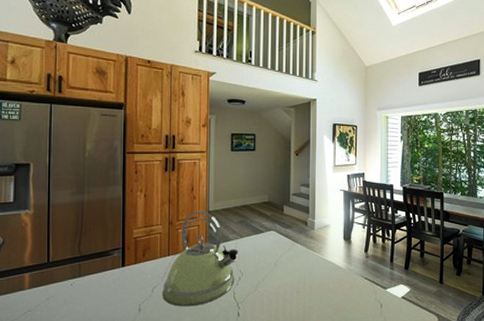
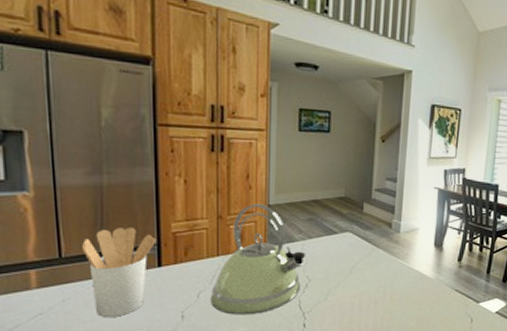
utensil holder: none [65,234,122,313] -> present [82,226,157,318]

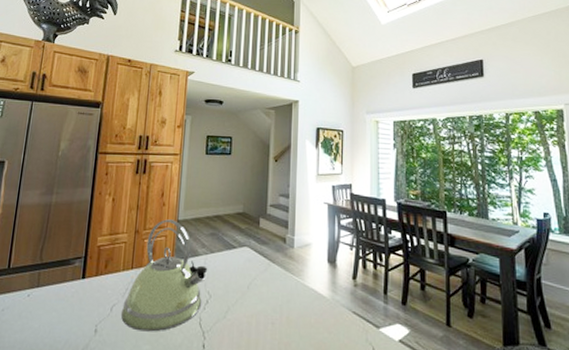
utensil holder: present [82,226,157,318] -> none [26,240,85,329]

